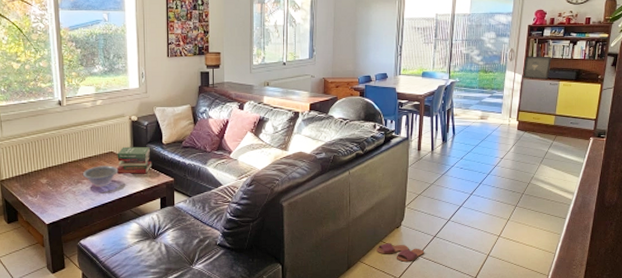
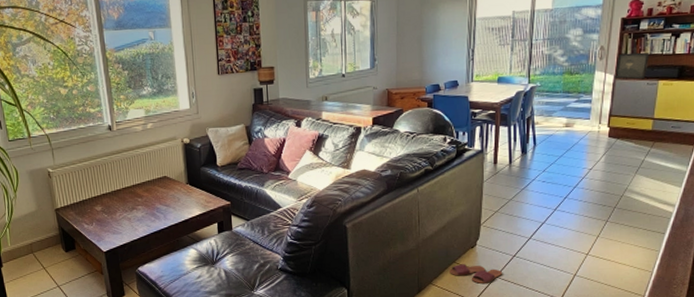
decorative bowl: present [82,165,119,188] -> none [136,190,173,214]
books: present [117,146,153,174] -> none [171,170,208,199]

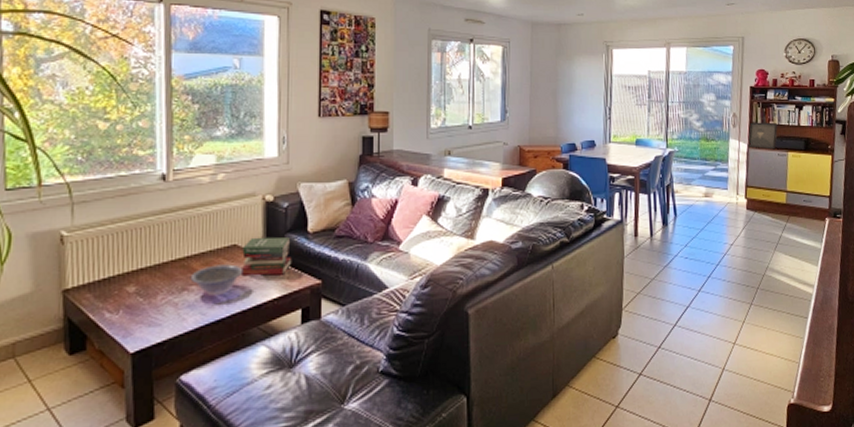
decorative bowl: none [136,190,173,214] -> present [190,264,244,297]
books: none [171,170,208,199] -> present [242,237,292,276]
slippers: present [449,264,503,284] -> none [589,359,648,384]

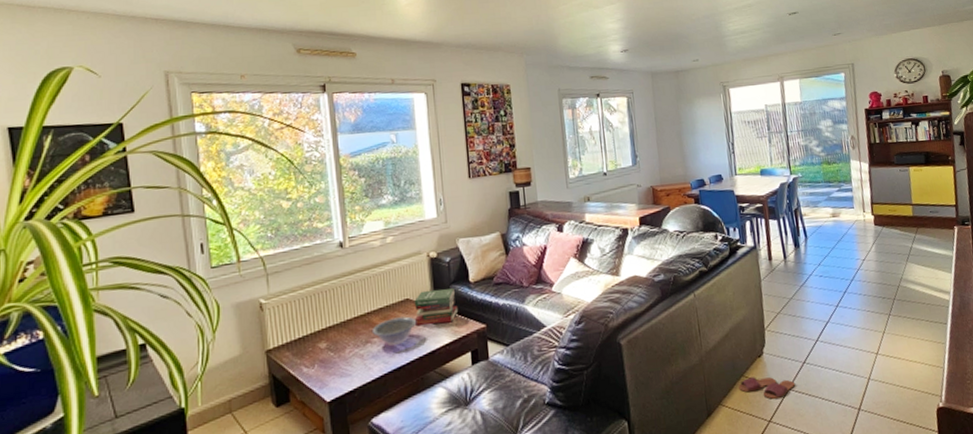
slippers: none [589,359,648,384] -> present [739,377,796,399]
picture frame: present [747,122,778,150] -> none [868,141,897,167]

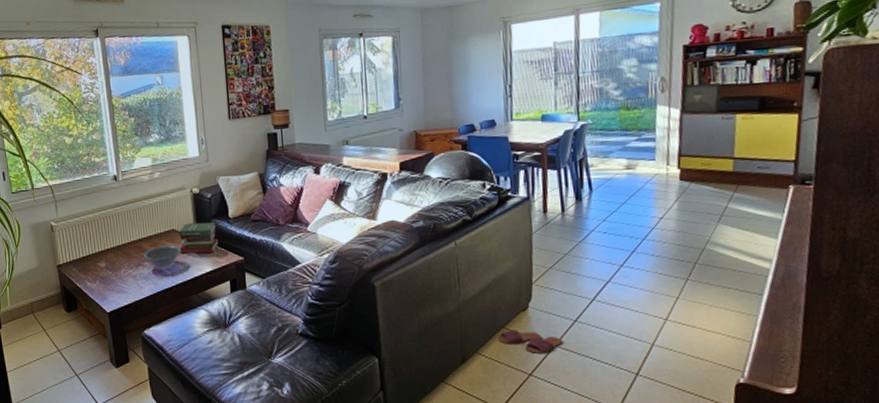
picture frame: none [868,141,897,167] -> present [680,83,722,114]

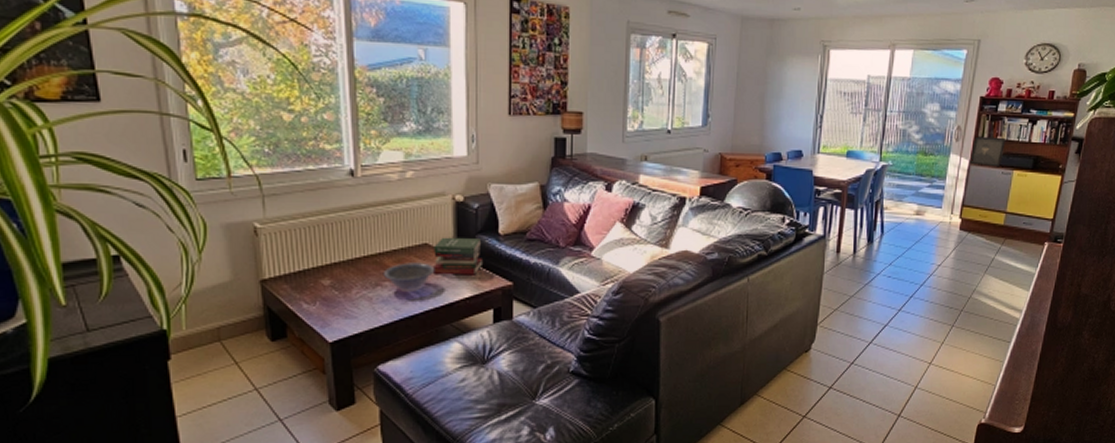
slippers: present [498,330,563,353] -> none [778,371,839,395]

